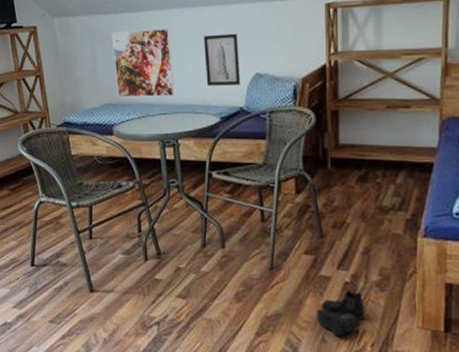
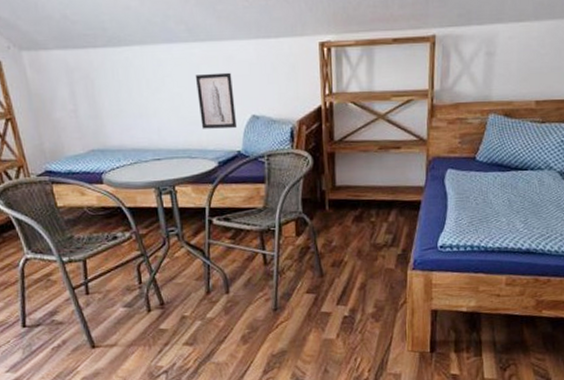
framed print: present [111,28,176,98] -> none [92,65,169,143]
boots: present [317,288,365,336] -> none [319,322,363,366]

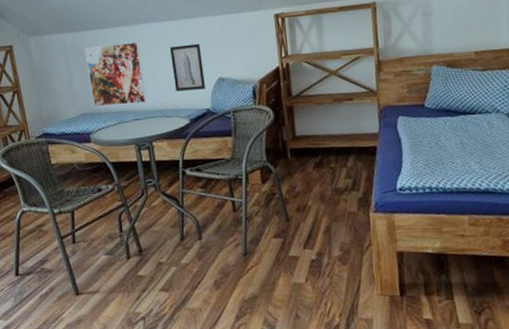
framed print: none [92,65,169,143] -> present [84,41,148,107]

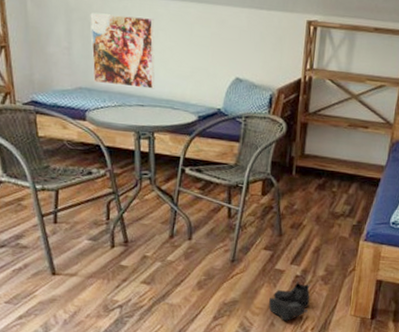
wall art: present [169,43,206,92] -> none [187,32,222,87]
boots: none [289,265,332,311] -> present [269,281,311,321]

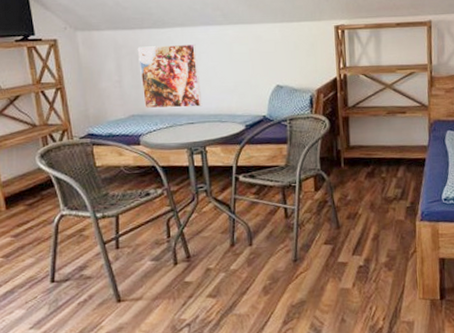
boots: present [269,281,311,321] -> none [336,271,377,315]

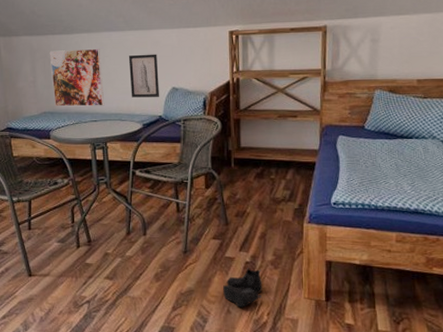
wall art: none [227,49,264,97] -> present [128,54,160,98]
boots: none [336,271,377,315] -> present [223,267,262,308]

